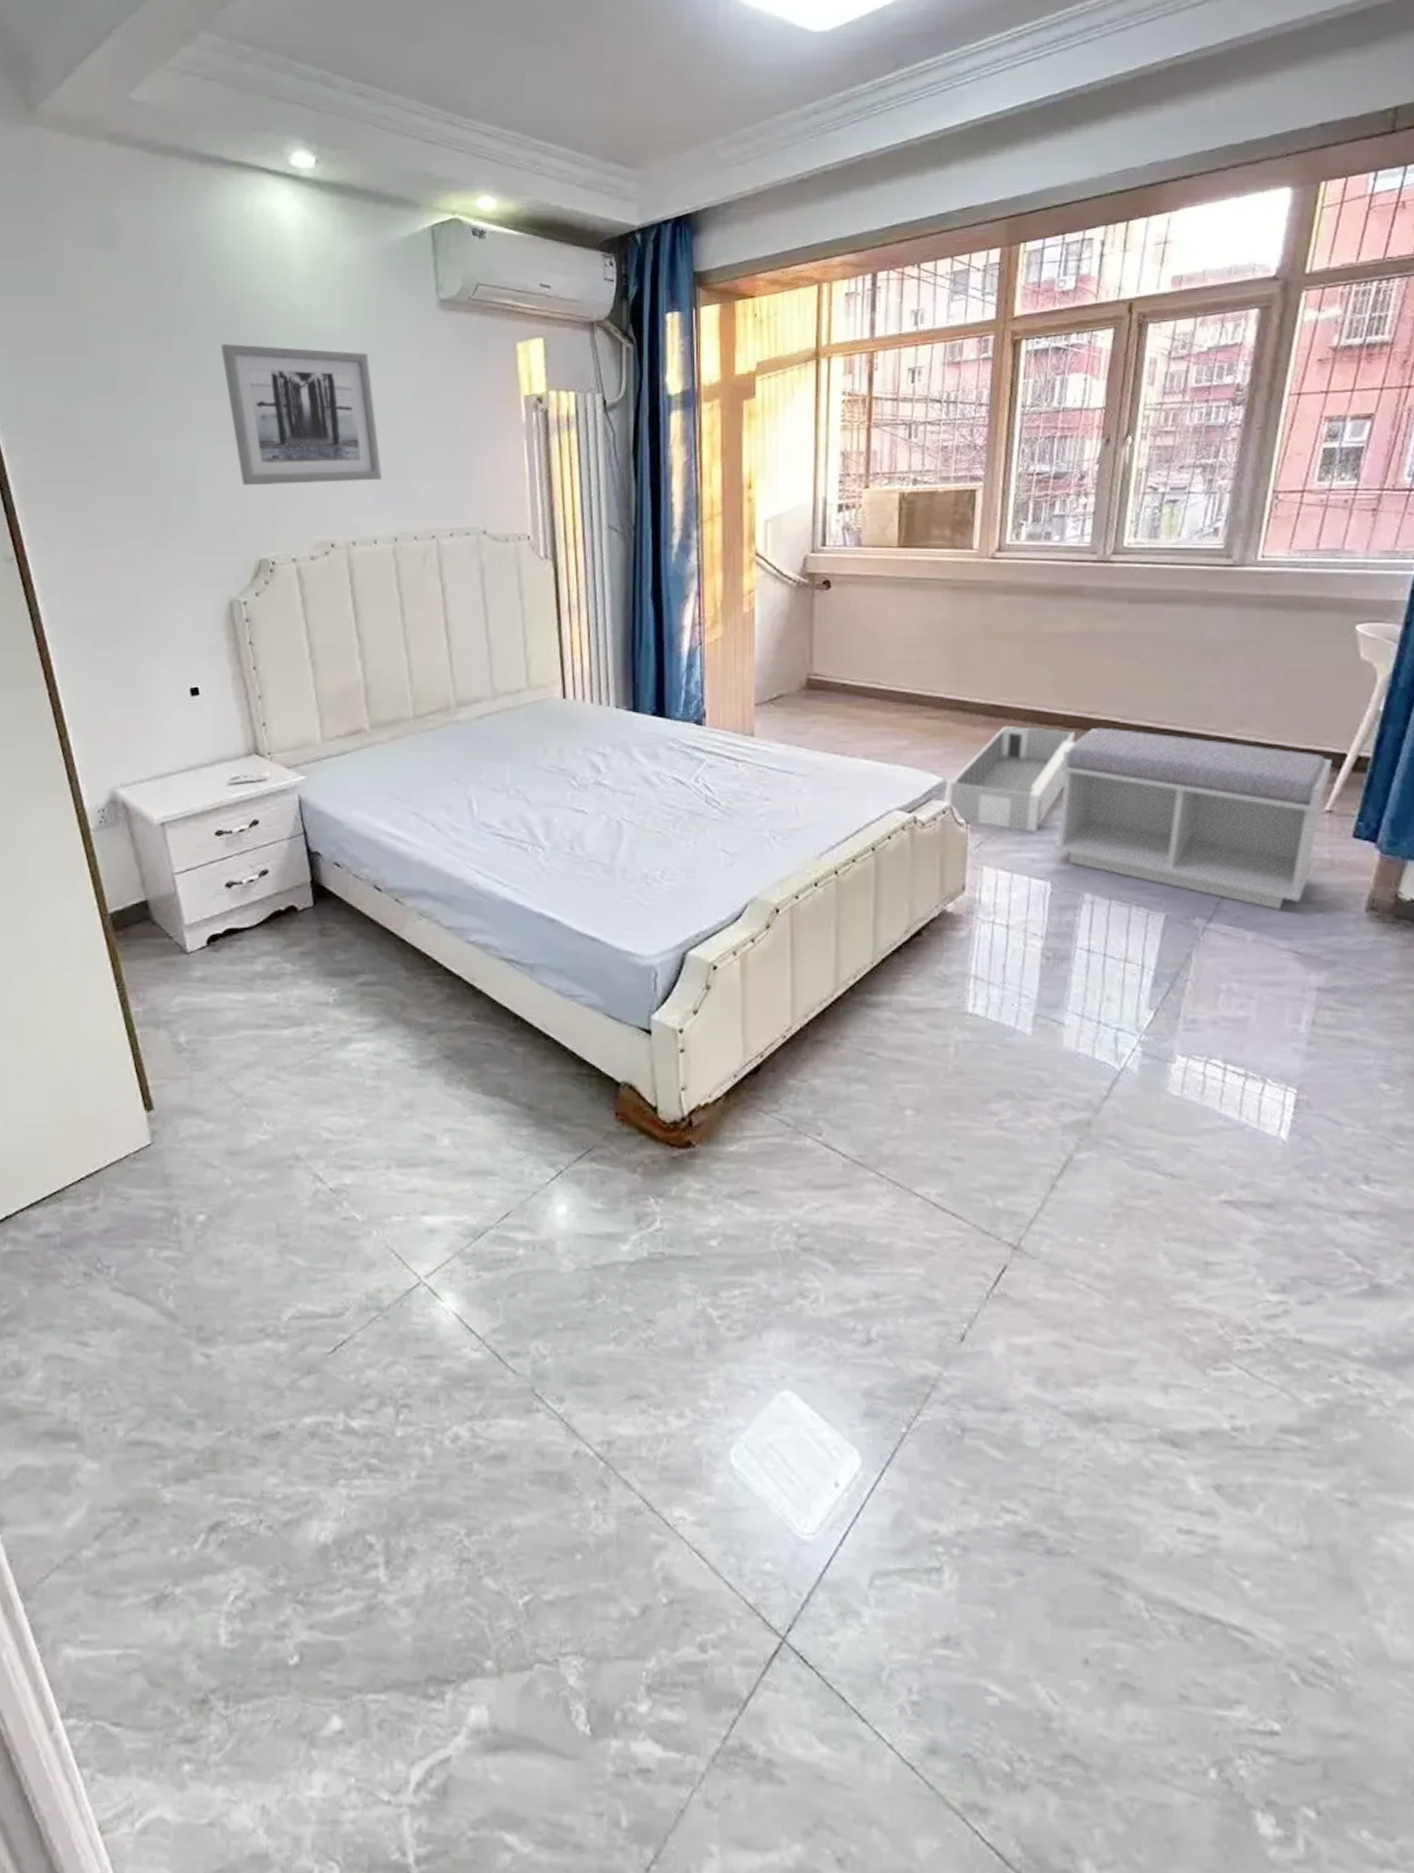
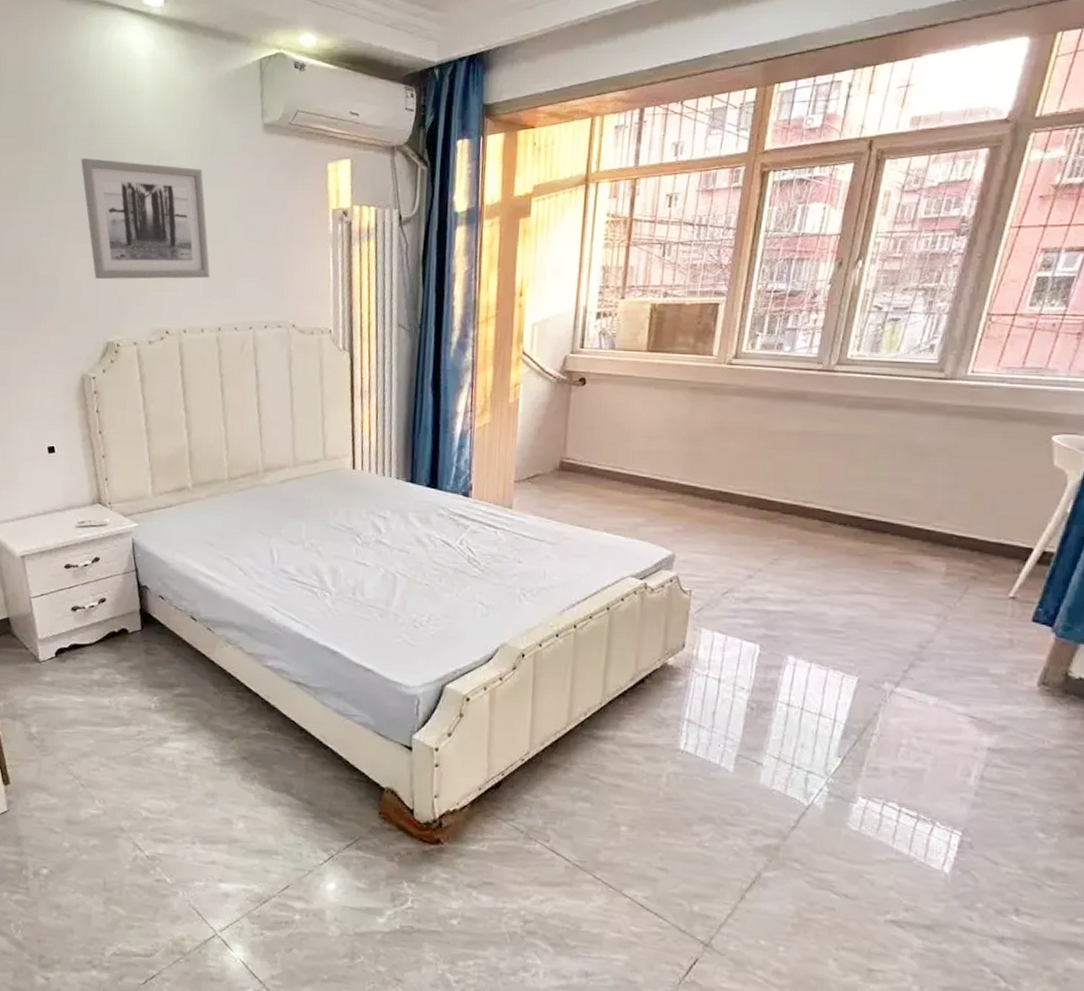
architectural model: present [948,726,1075,832] -> none [675,510,790,602]
bench: present [1055,727,1333,910] -> none [765,515,1019,680]

